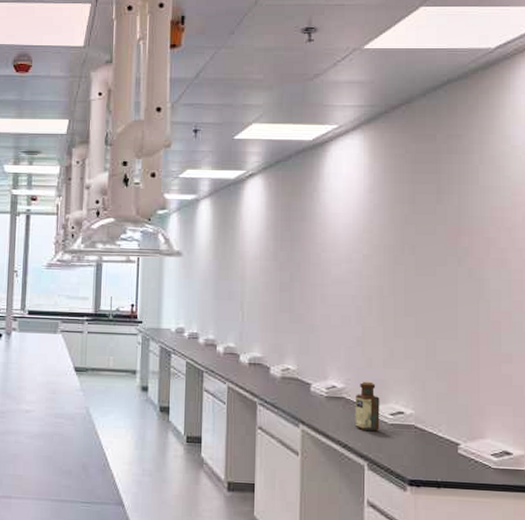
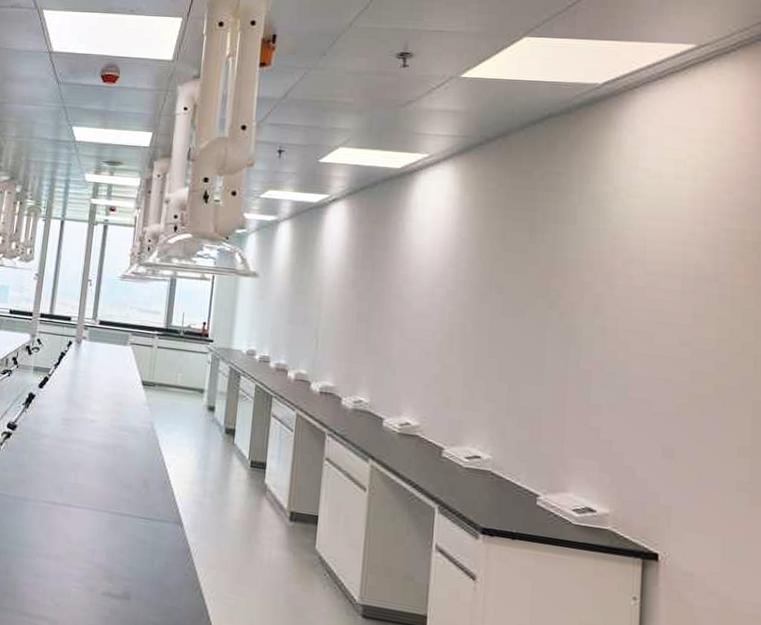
bottle: present [354,381,380,431] -> none [427,420,456,473]

